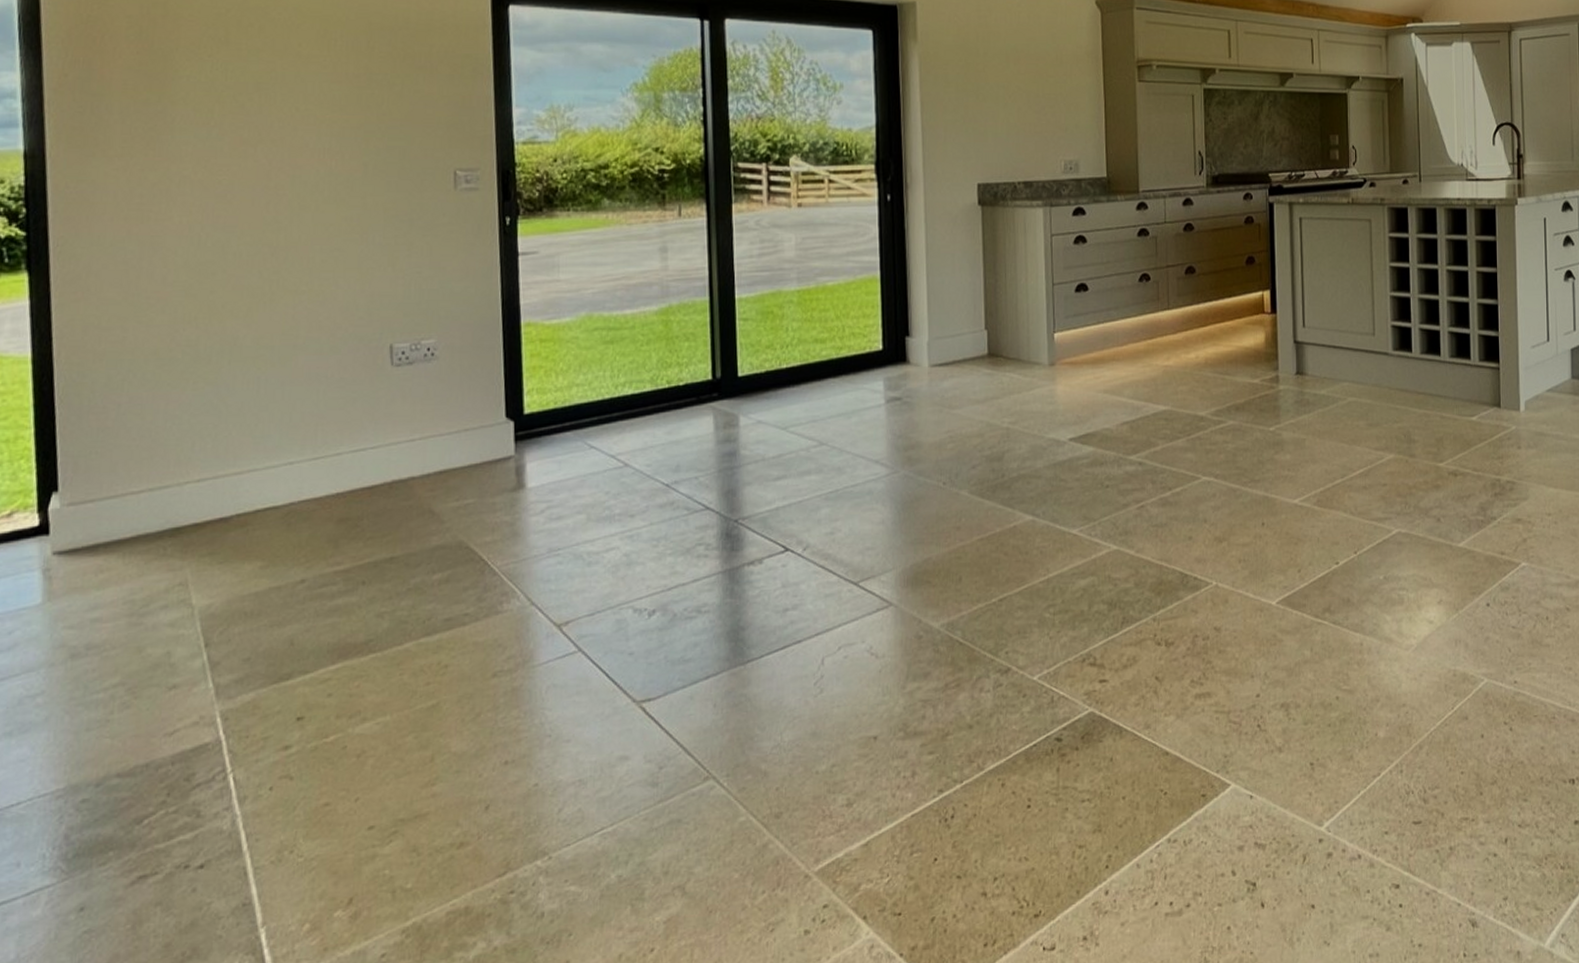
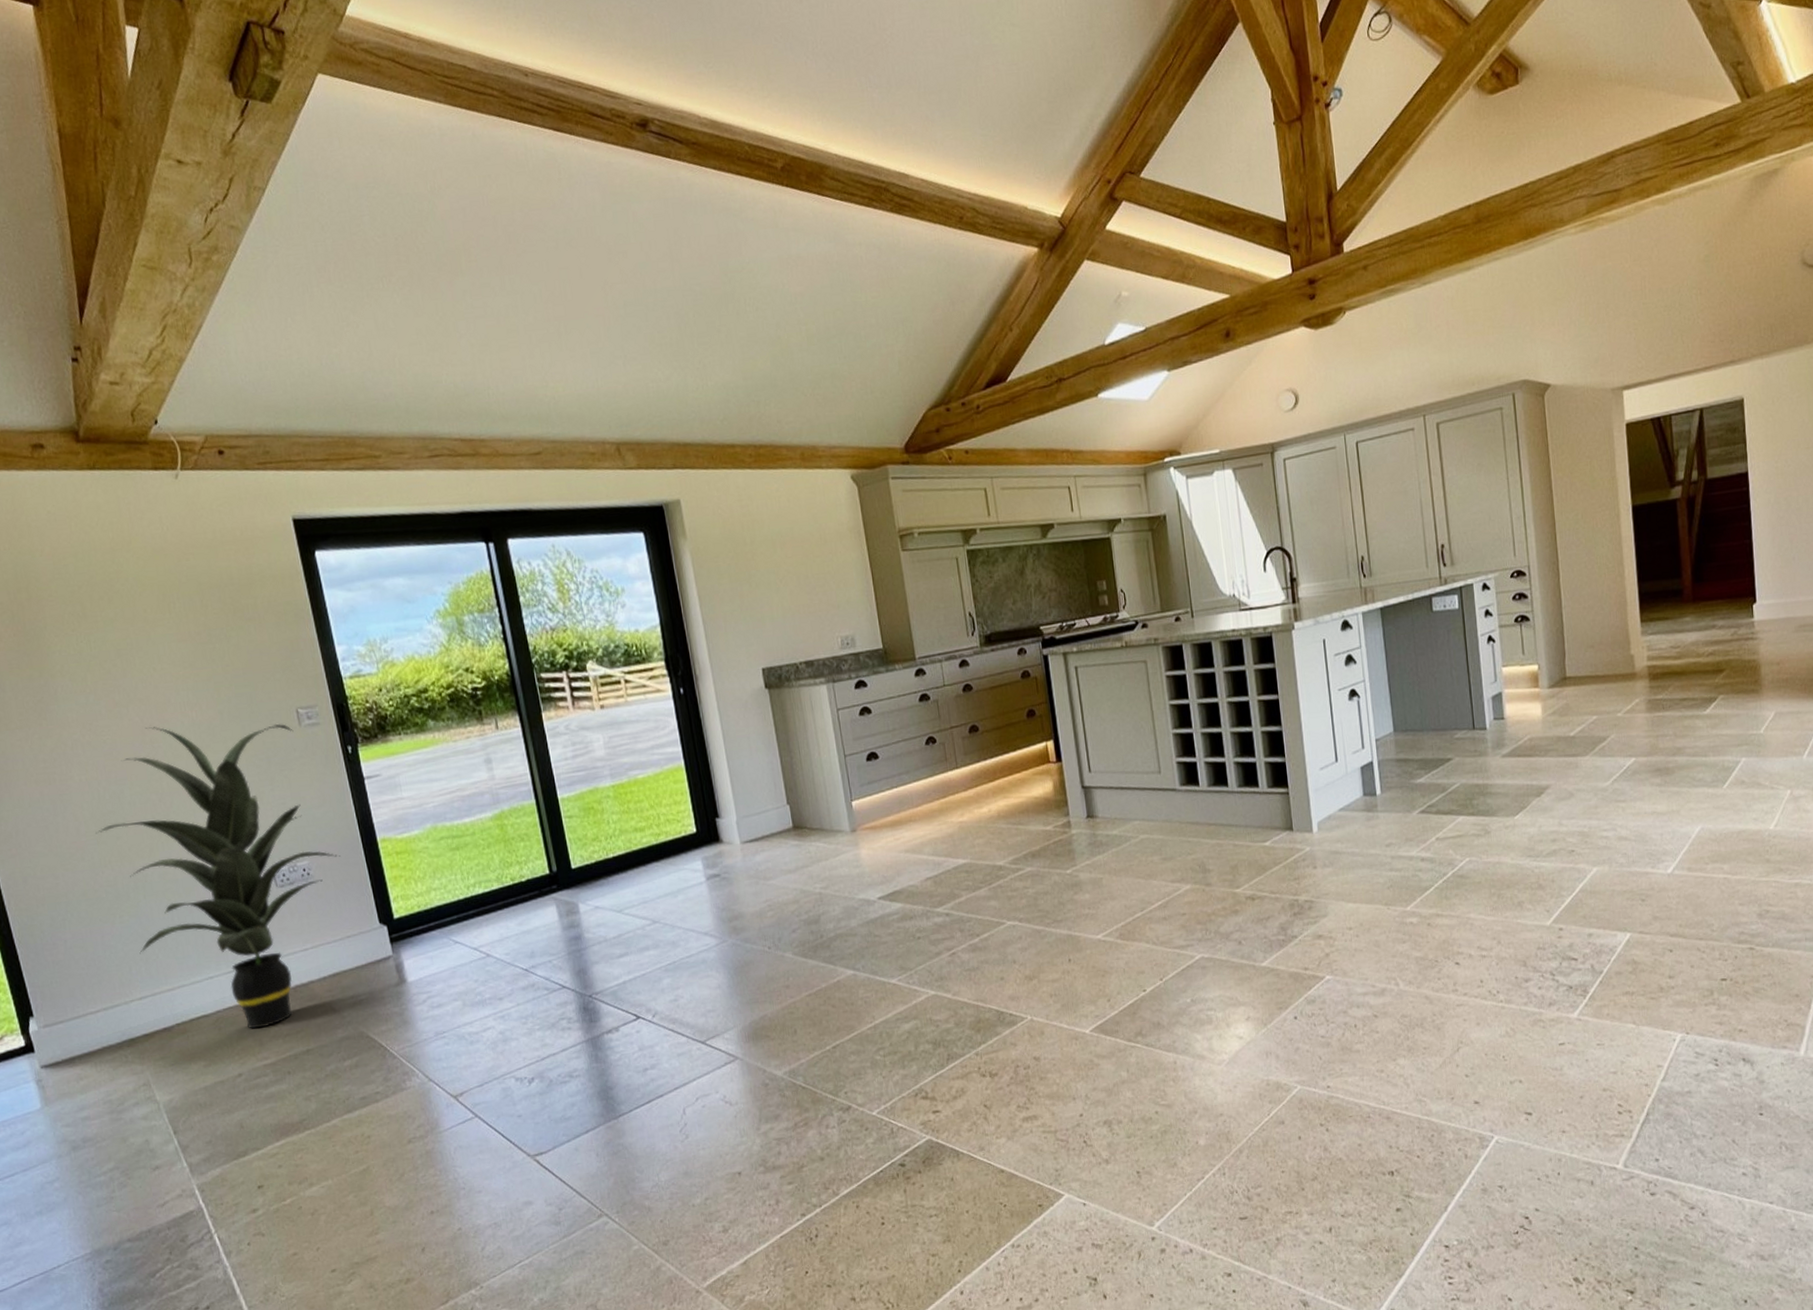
indoor plant: none [185,172,474,528] -> present [95,723,340,1029]

